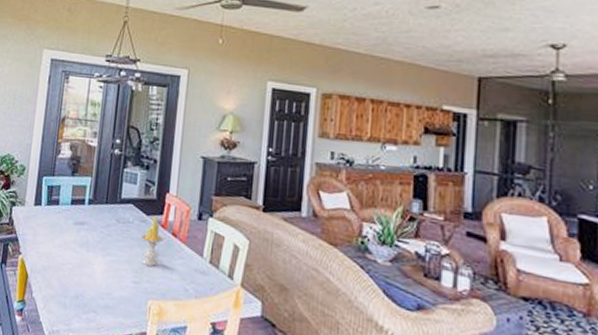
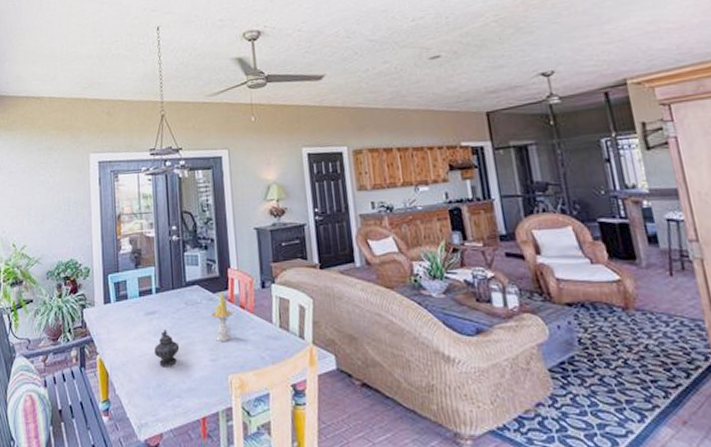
teapot: none [77,242,104,280] -> present [154,330,180,367]

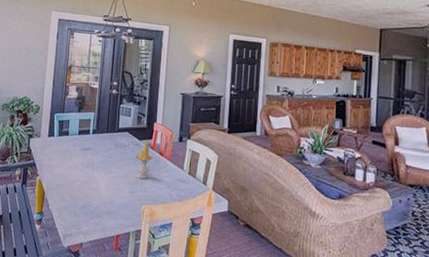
teapot: present [154,330,180,367] -> none [85,163,106,193]

